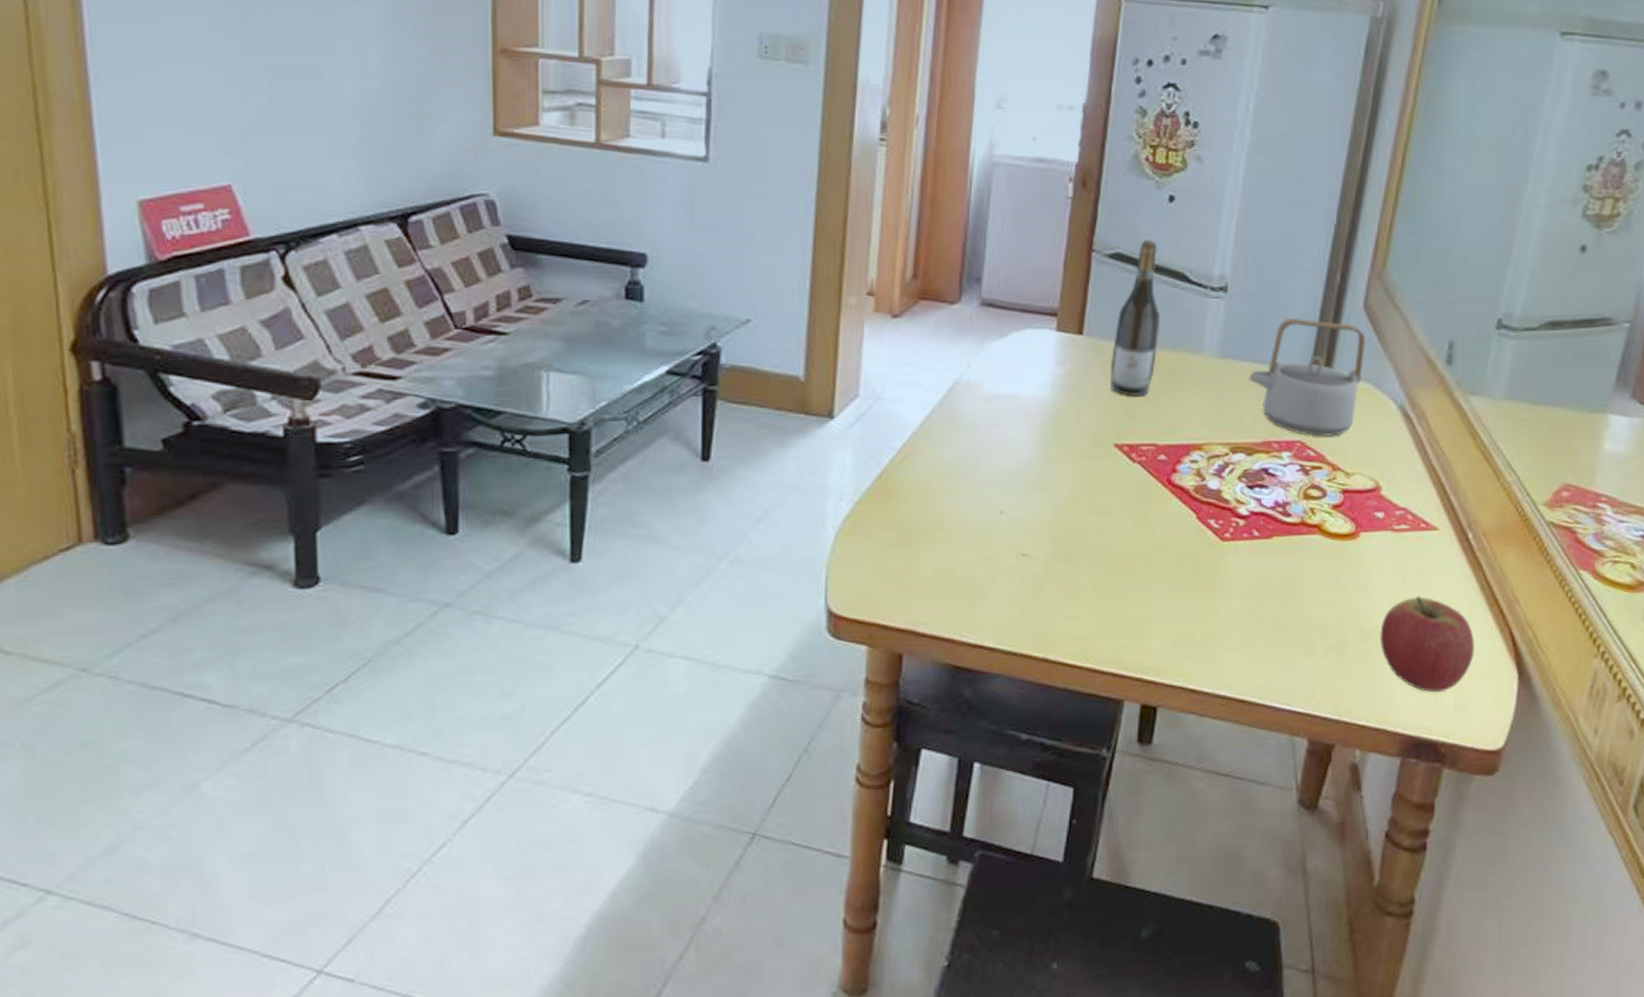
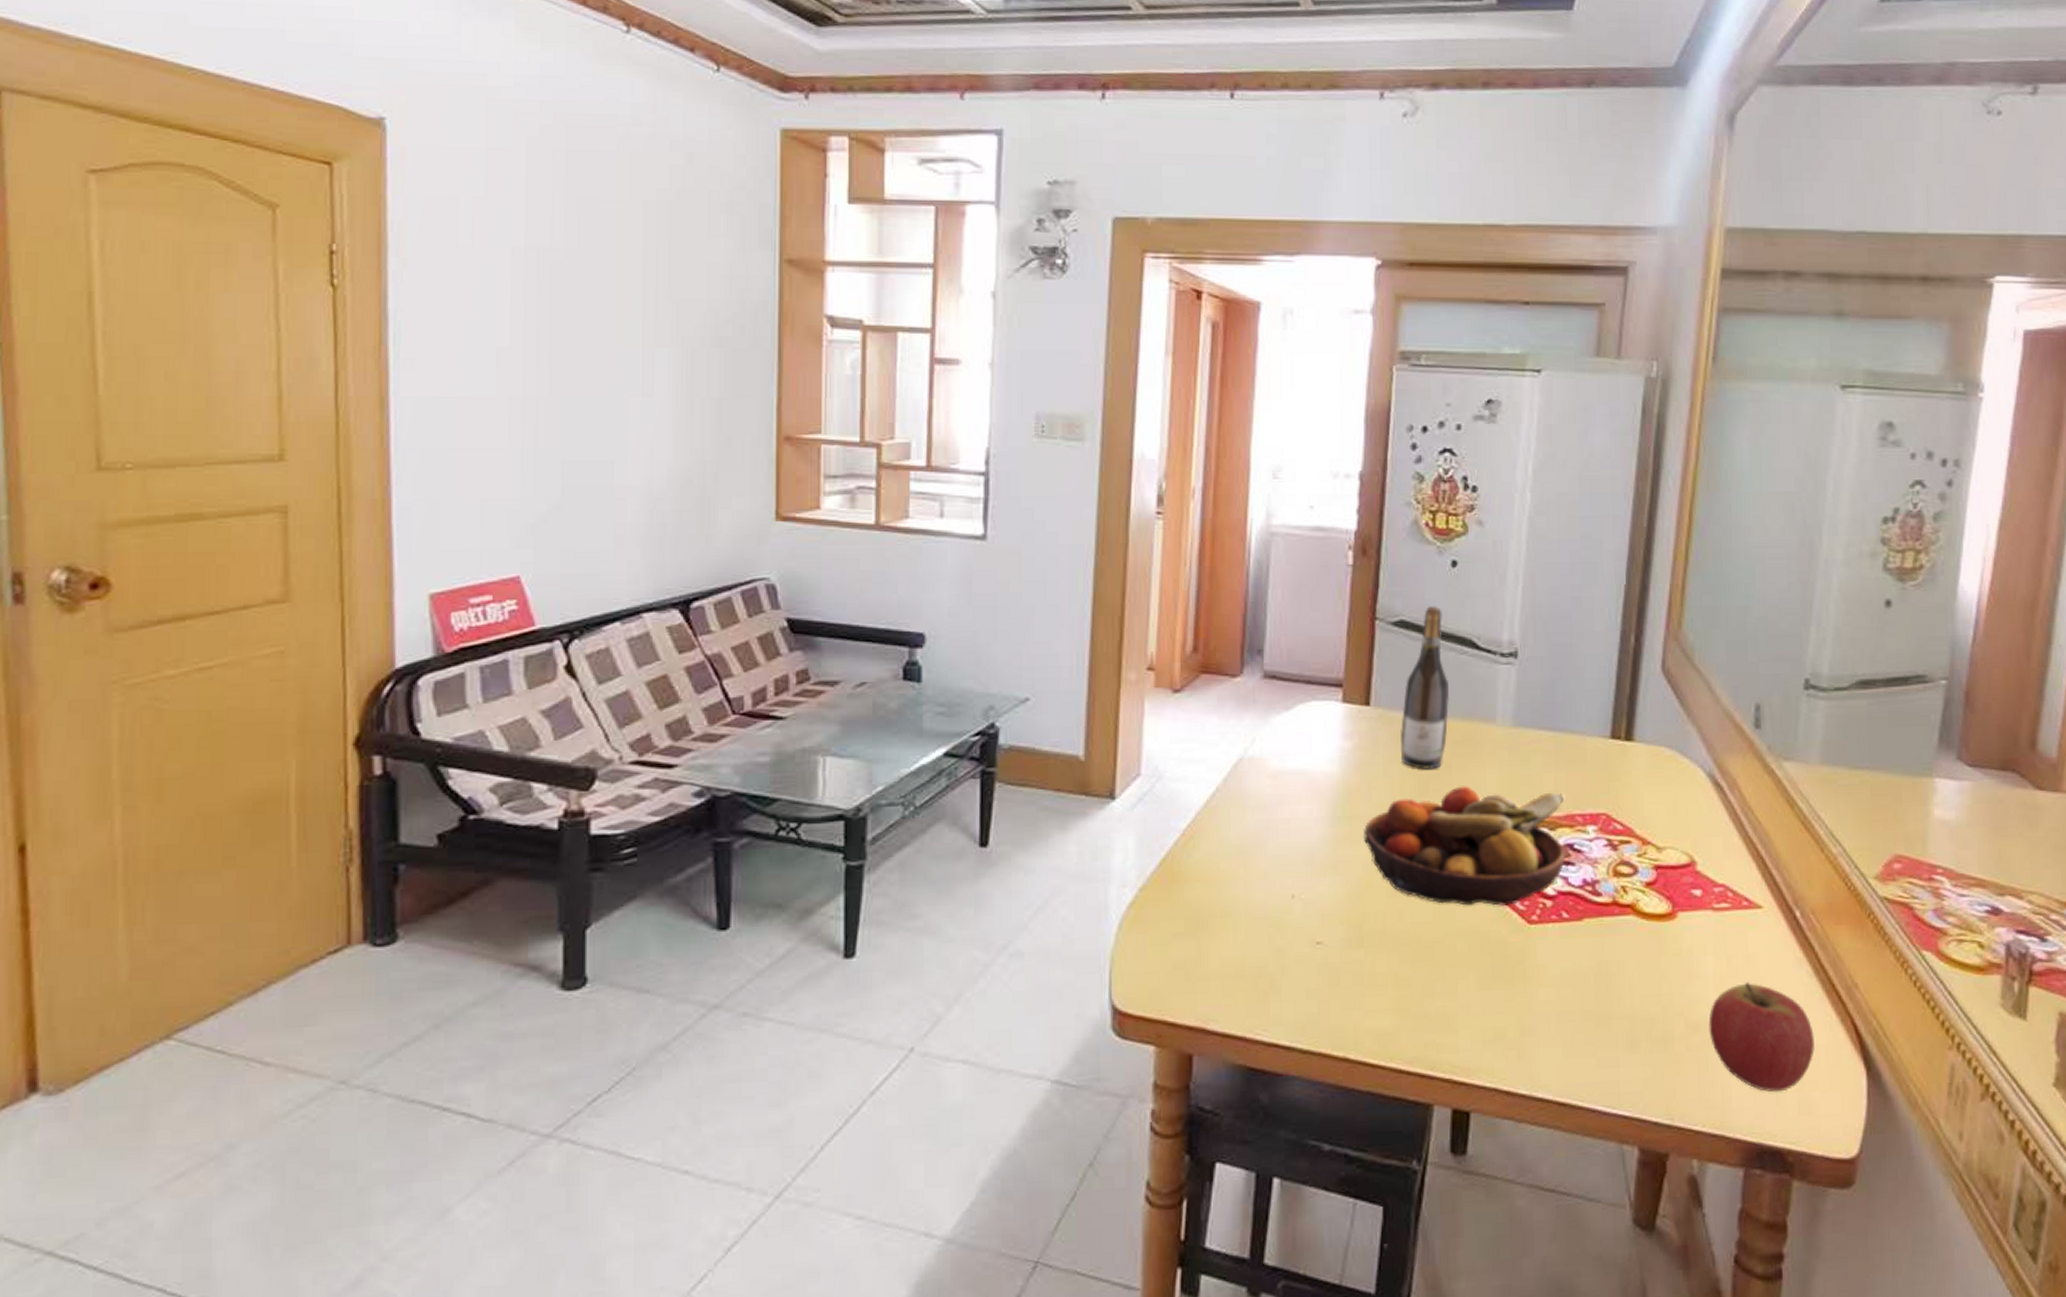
fruit bowl: none [1071,413,1262,524] -> present [1364,786,1565,906]
teapot: present [1249,318,1366,437] -> none [1546,683,1667,809]

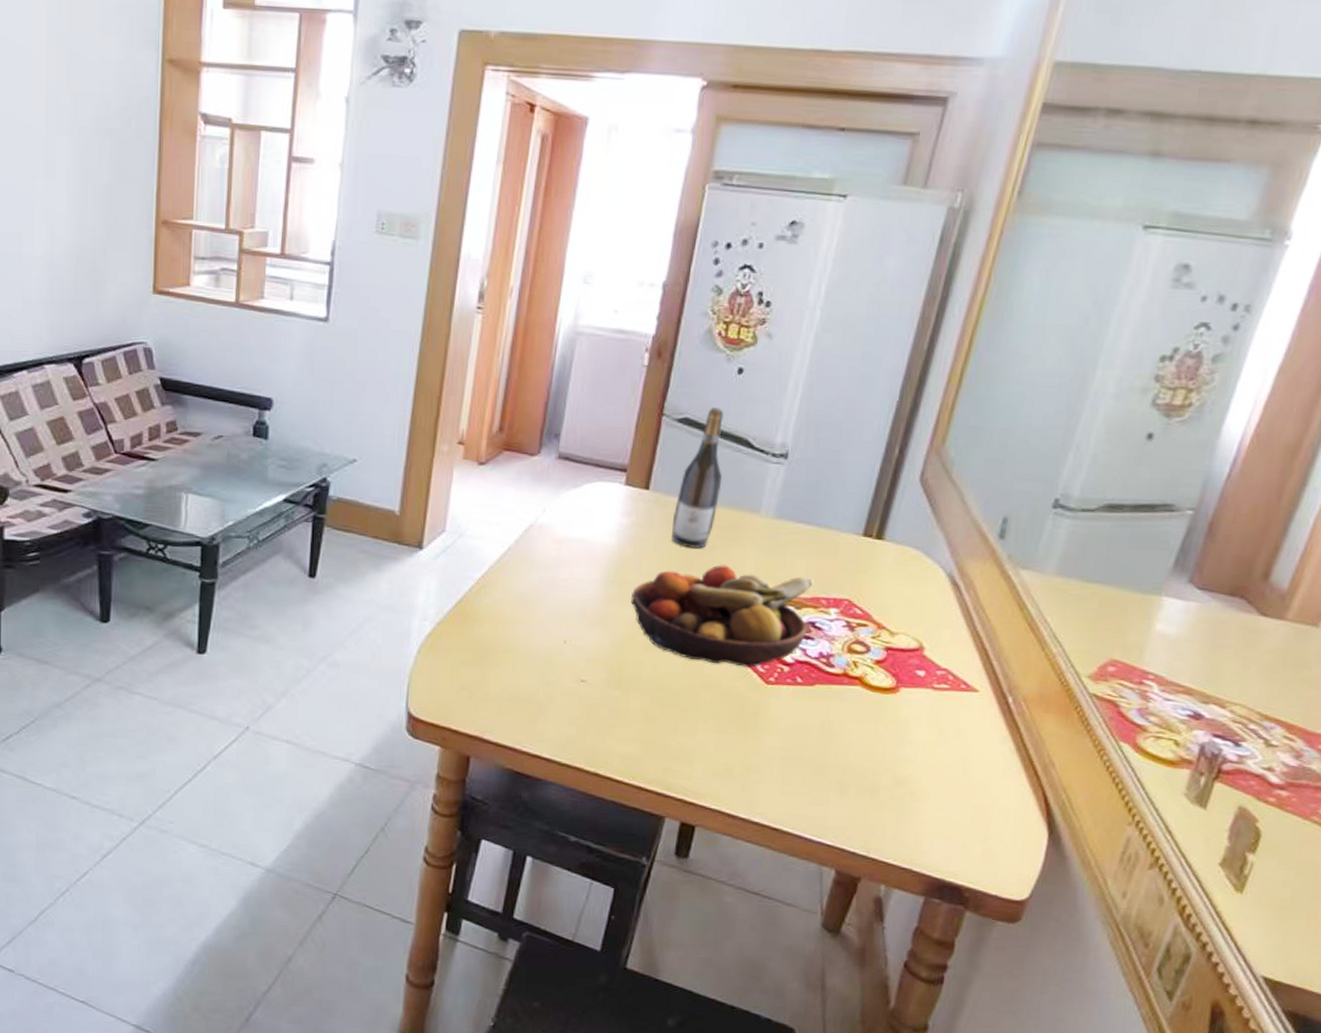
apple: present [1708,981,1816,1093] -> none [912,750,1007,842]

